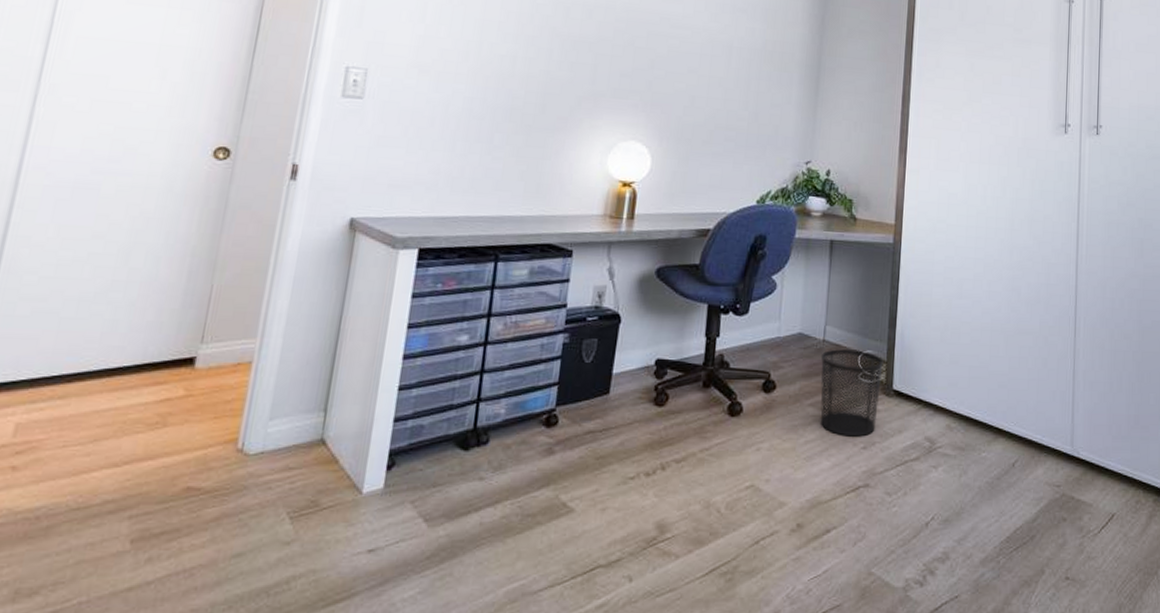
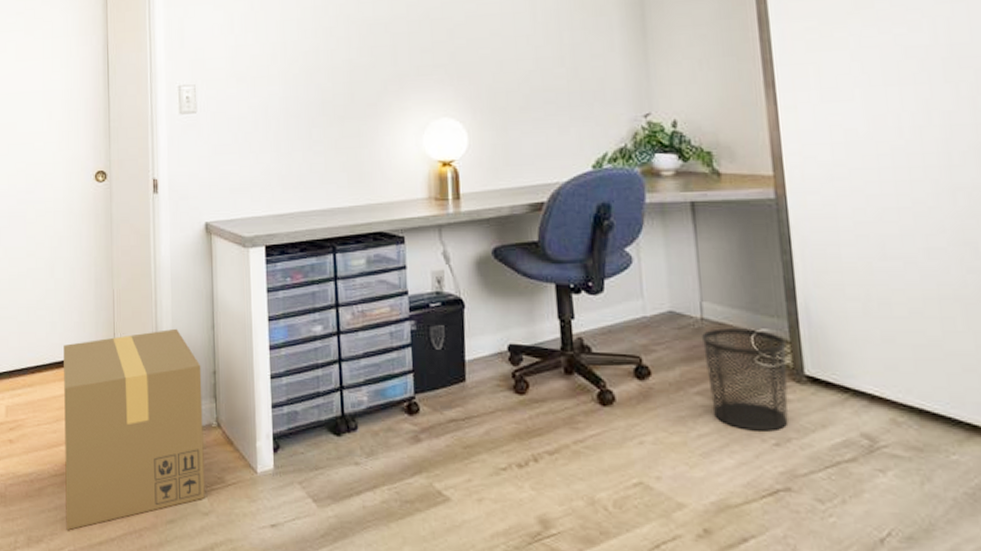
cardboard box: none [80,332,314,578] -> present [63,328,205,531]

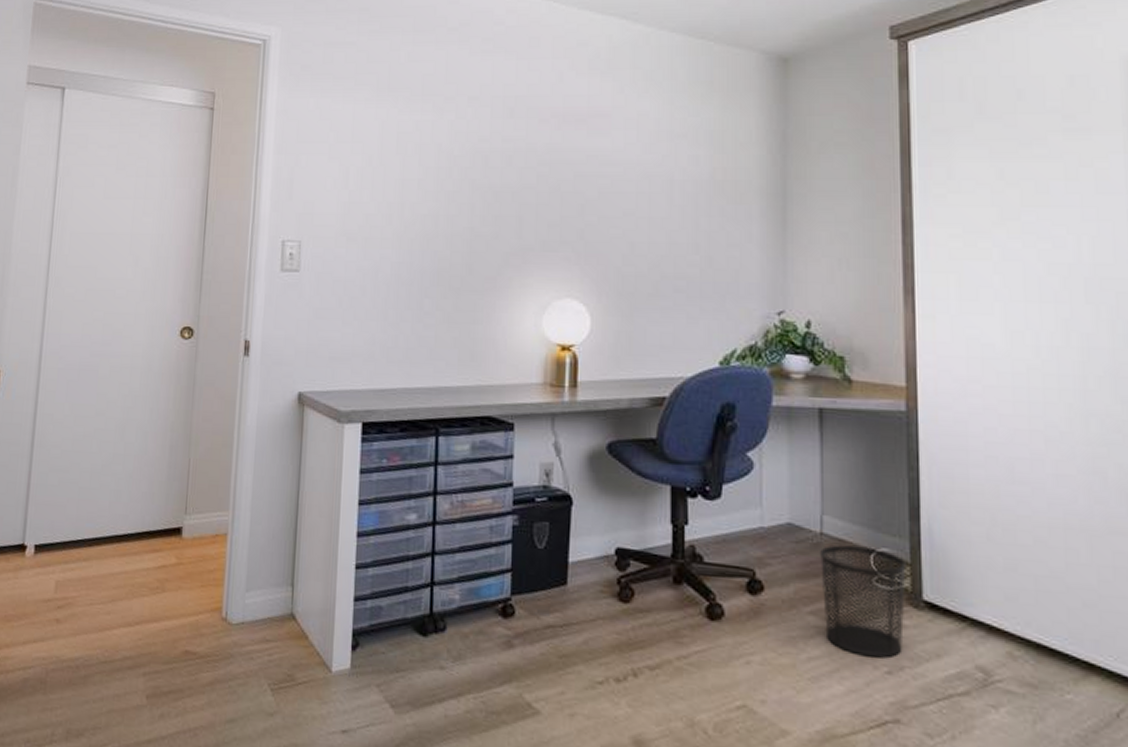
cardboard box: present [63,328,205,531] -> none [111,506,280,726]

